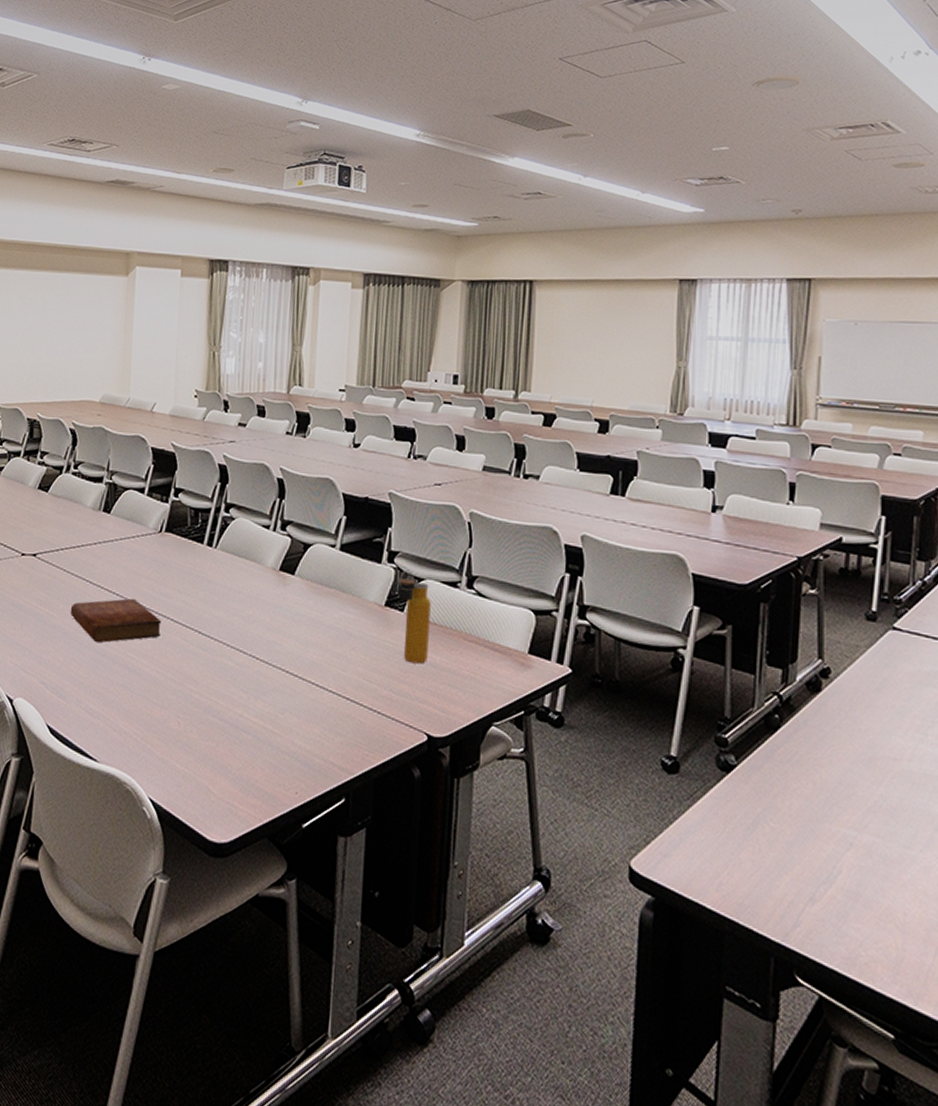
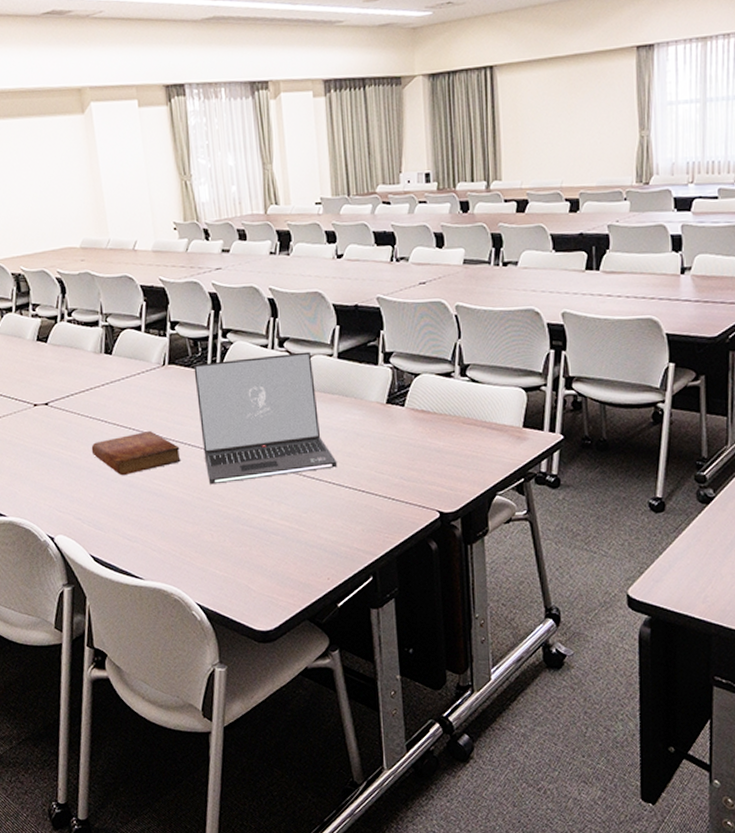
laptop: none [185,535,324,668] -> present [193,351,338,485]
water bottle: present [397,570,431,664] -> none [395,367,432,452]

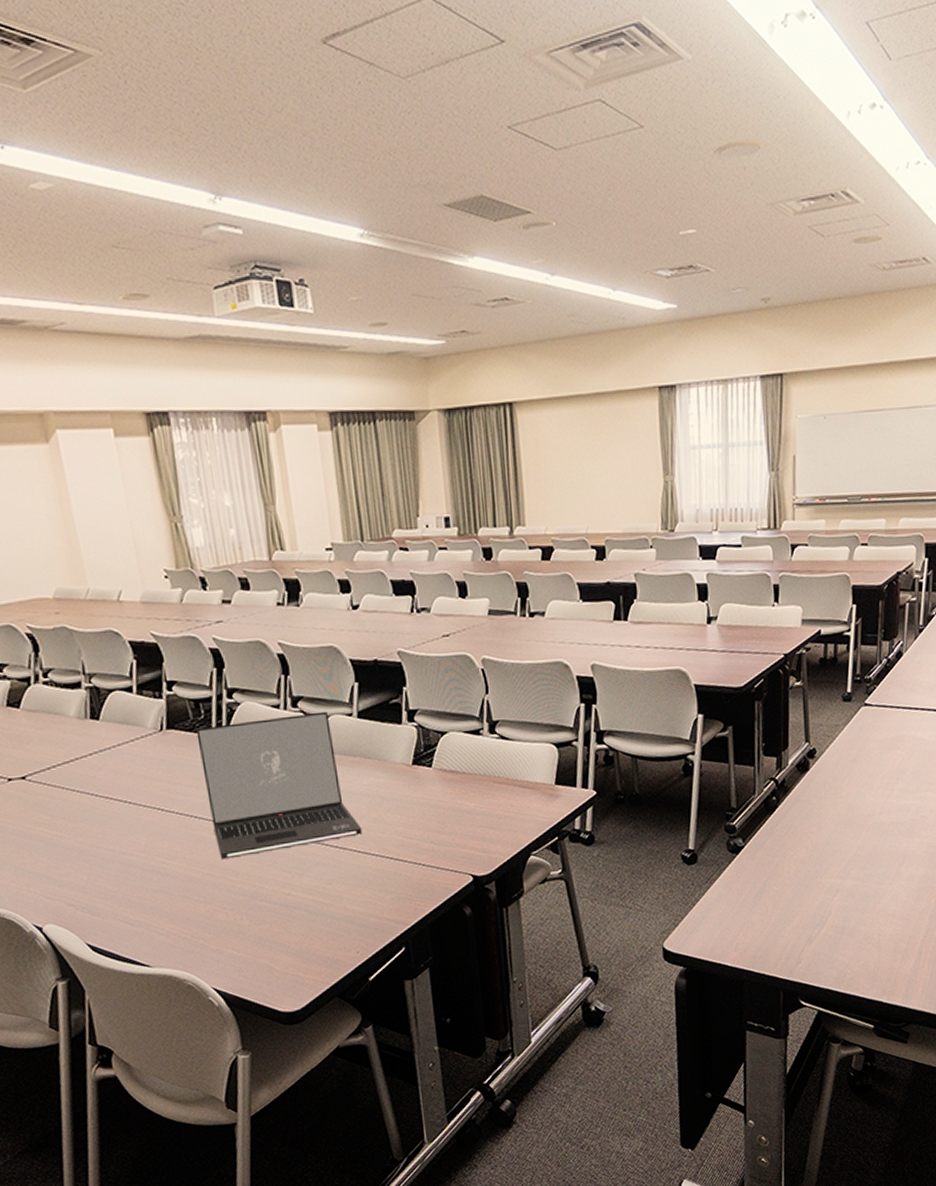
bible: present [91,431,181,476] -> none [80,804,187,855]

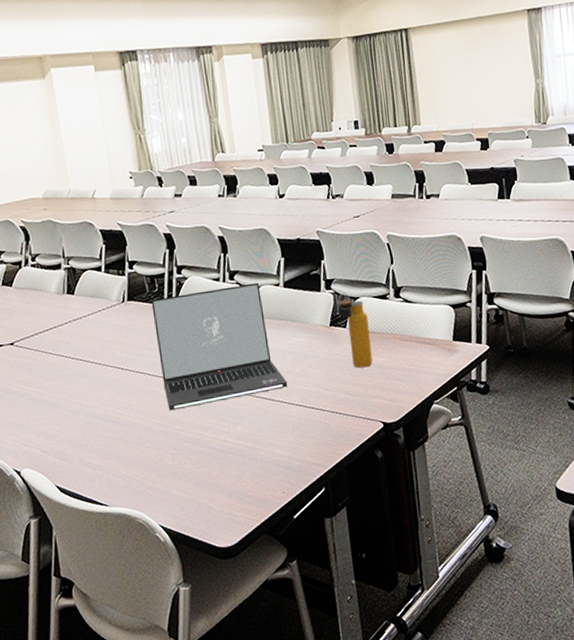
water bottle: none [421,726,462,814] -> present [337,292,373,368]

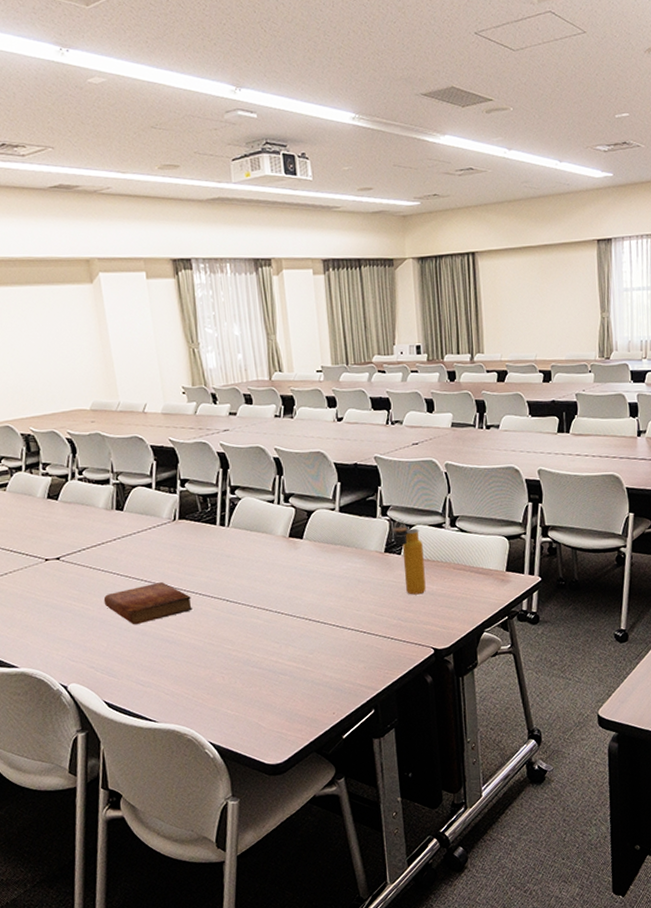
bible: none [55,364,142,408] -> present [103,582,192,625]
laptop: present [151,282,288,411] -> none [203,506,341,631]

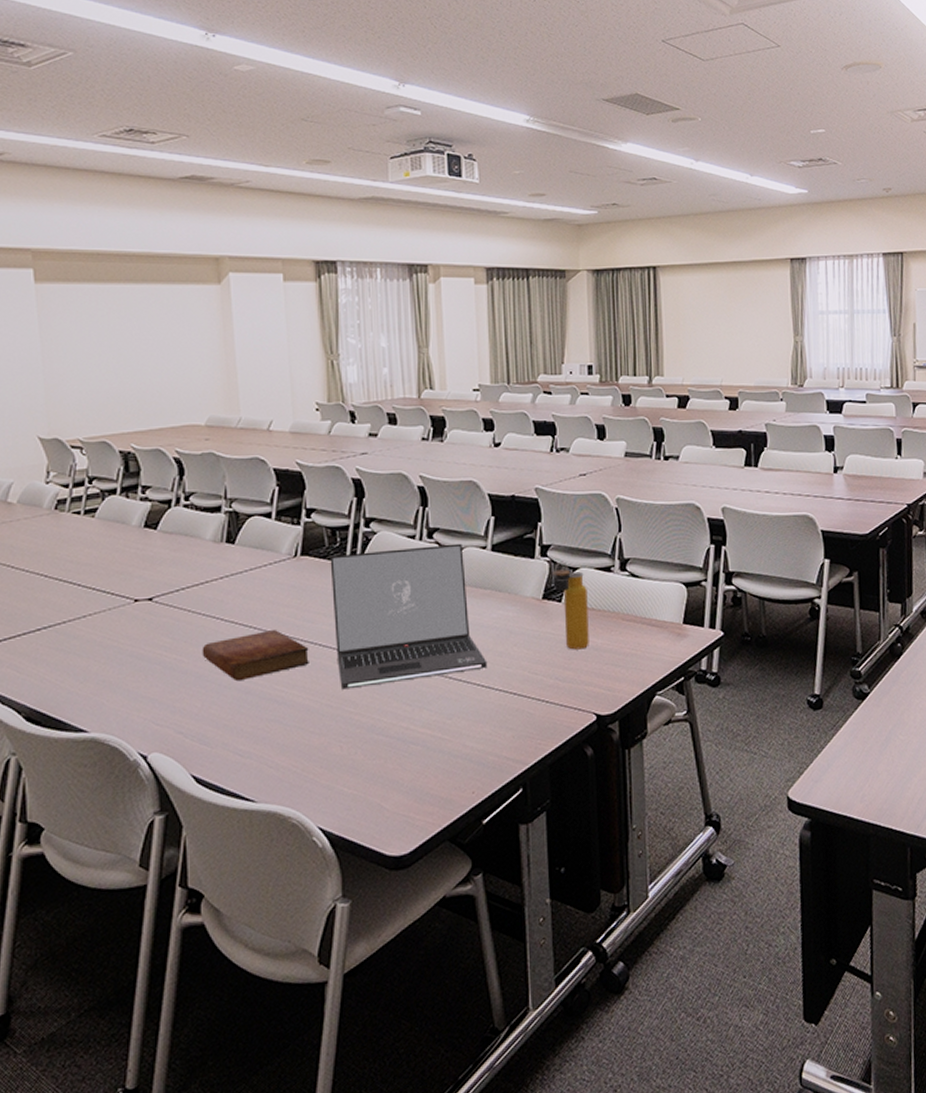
laptop: none [203,506,341,631] -> present [330,543,488,690]

